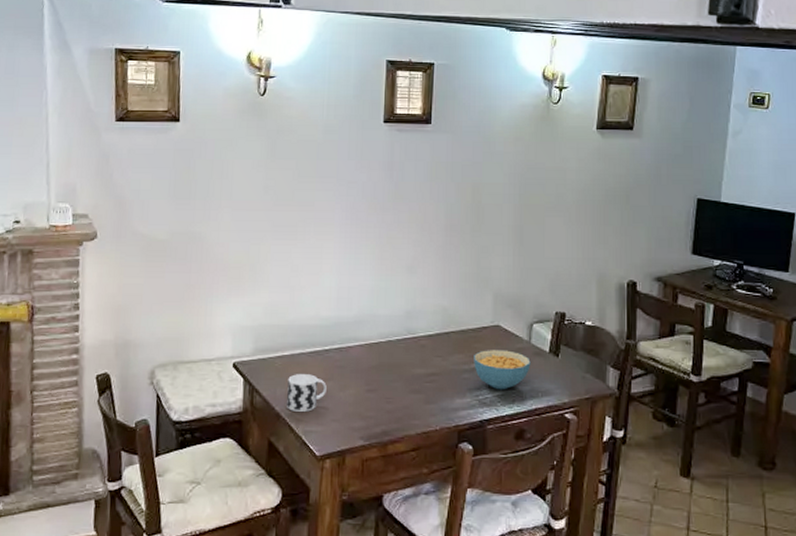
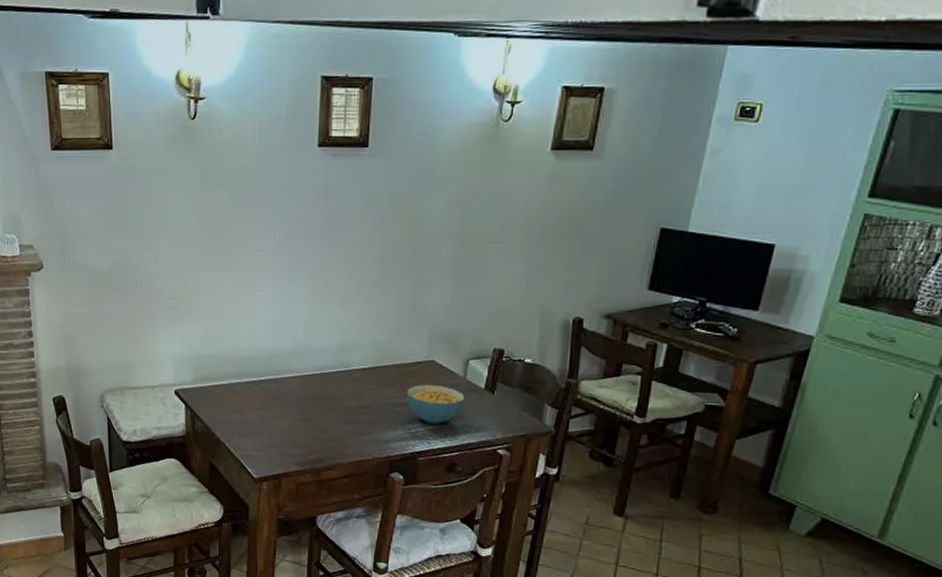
cup: present [287,374,327,412] -> none [226,402,263,438]

